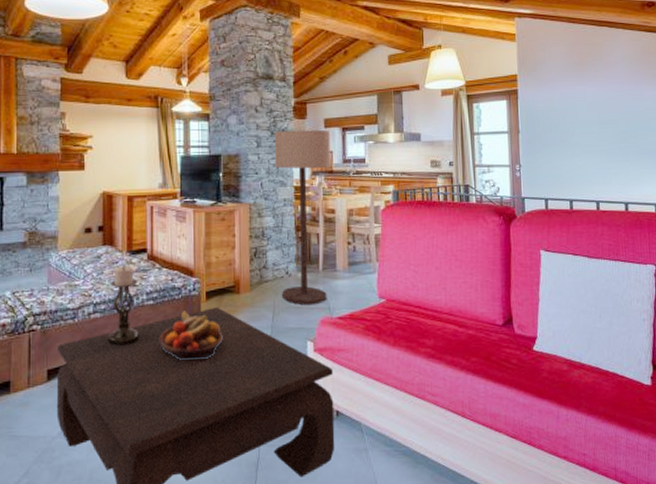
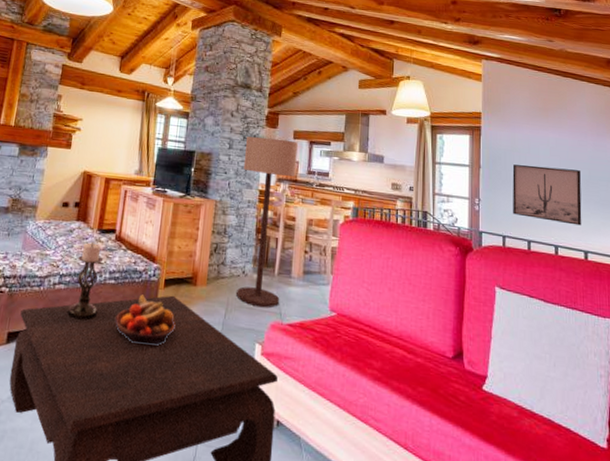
wall art: none [551,122,622,178] -> present [512,164,582,226]

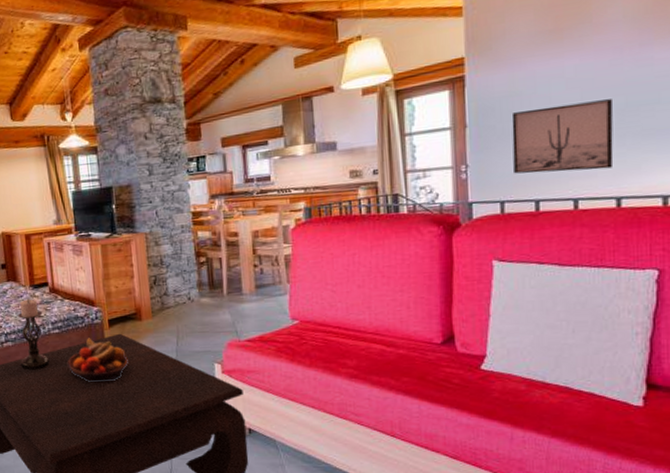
floor lamp: present [236,136,298,308] -> none [166,150,234,329]

